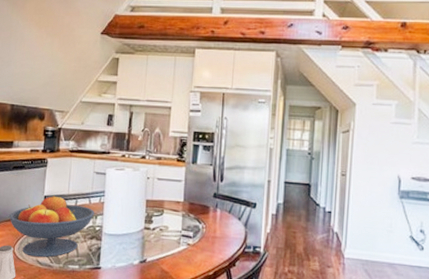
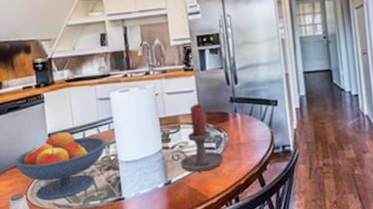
candle holder: none [150,193,198,257] -> present [171,103,224,173]

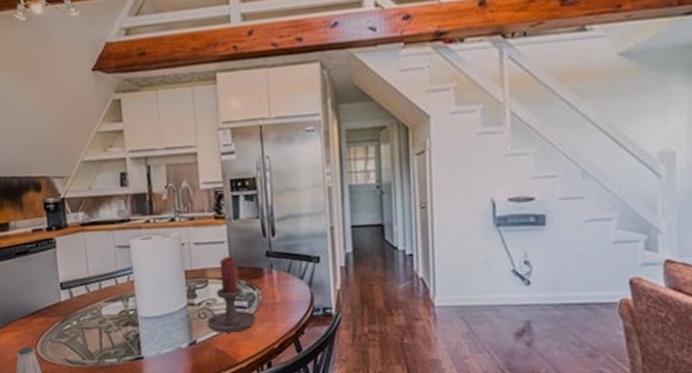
fruit bowl: present [13,131,107,201] -> none [21,281,126,356]

